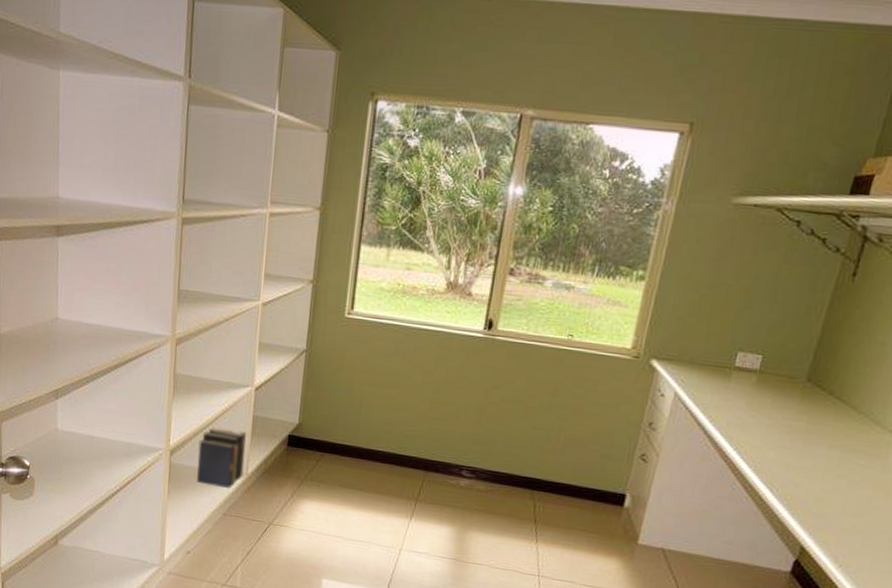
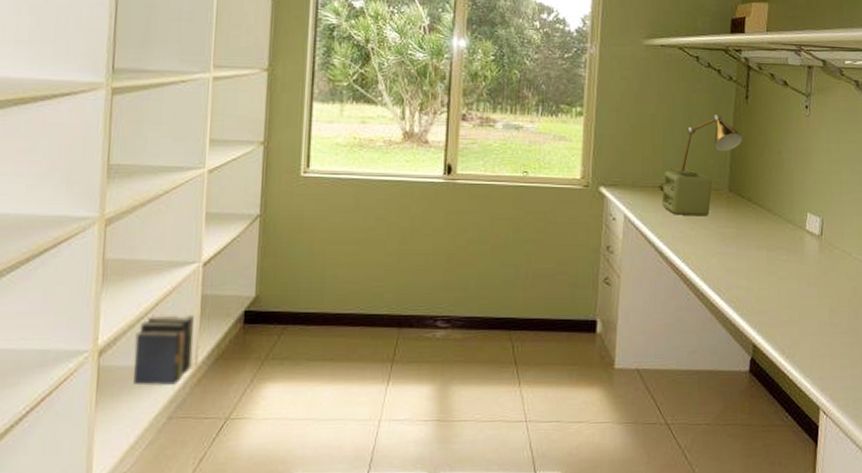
desk lamp: none [719,292,839,373] -> present [658,115,743,192]
desk organizer: none [721,349,789,405] -> present [662,170,713,216]

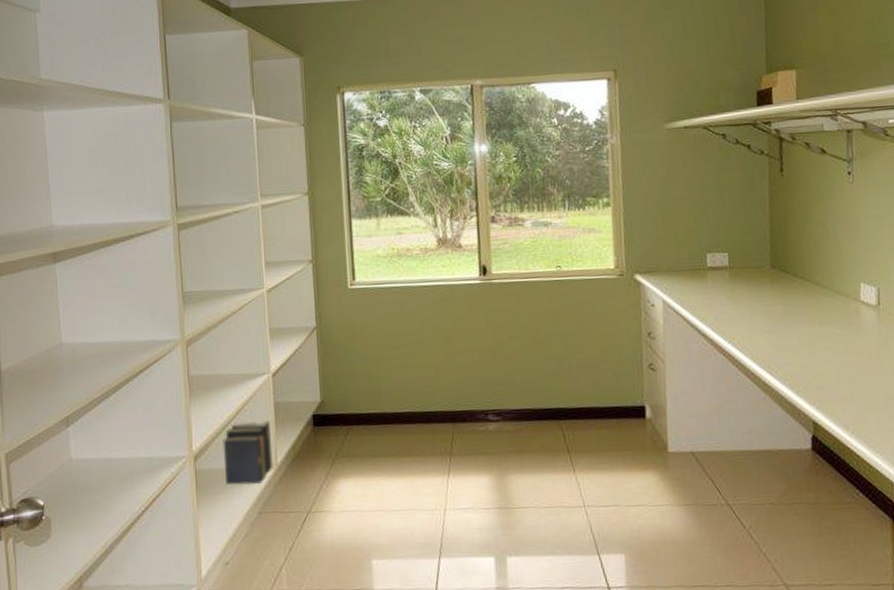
desk lamp: present [658,115,743,192] -> none [695,191,782,274]
desk organizer: present [662,170,713,216] -> none [700,251,753,297]

